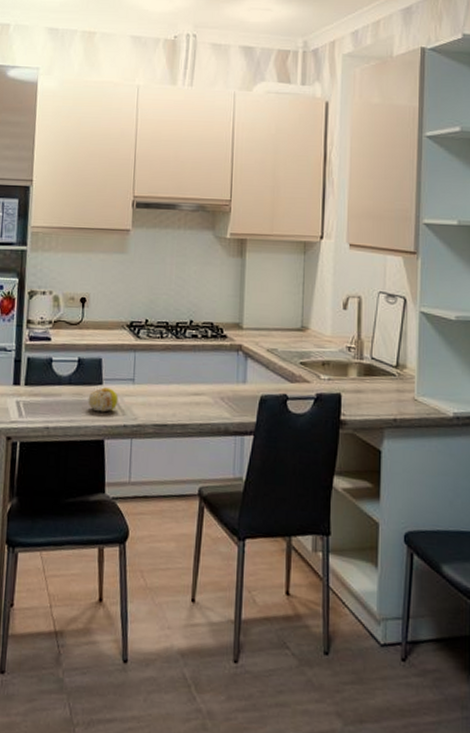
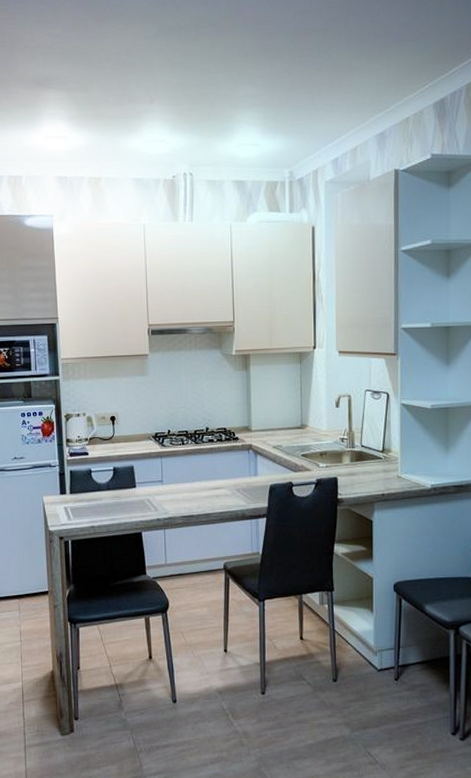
fruit: present [88,387,119,412] -> none [125,490,151,510]

